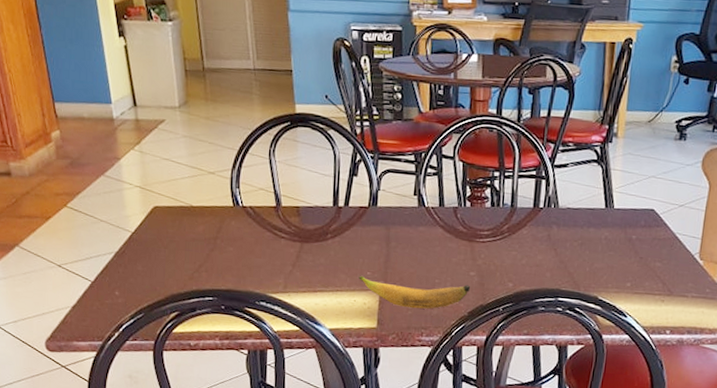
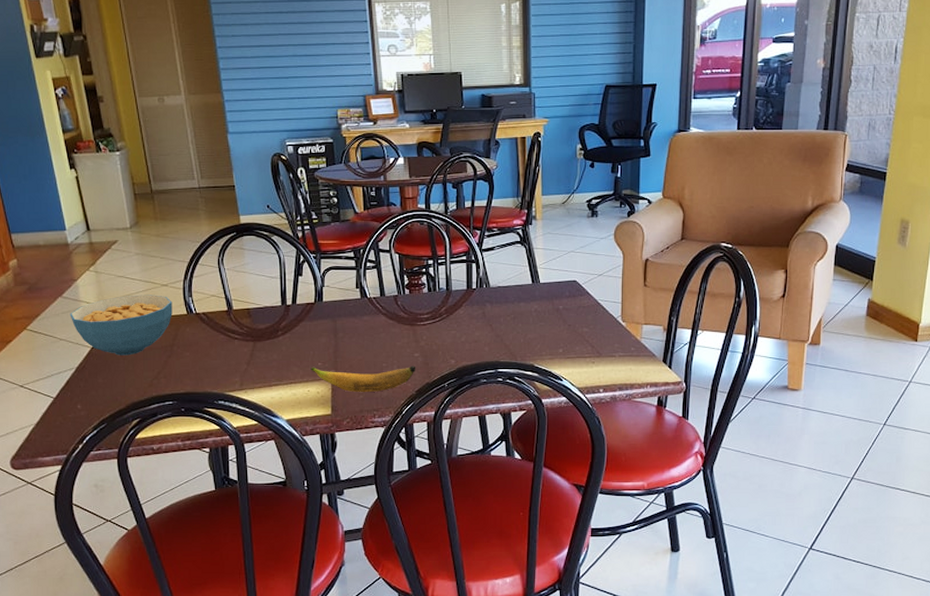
cereal bowl: none [111,180,219,245] -> present [70,295,173,356]

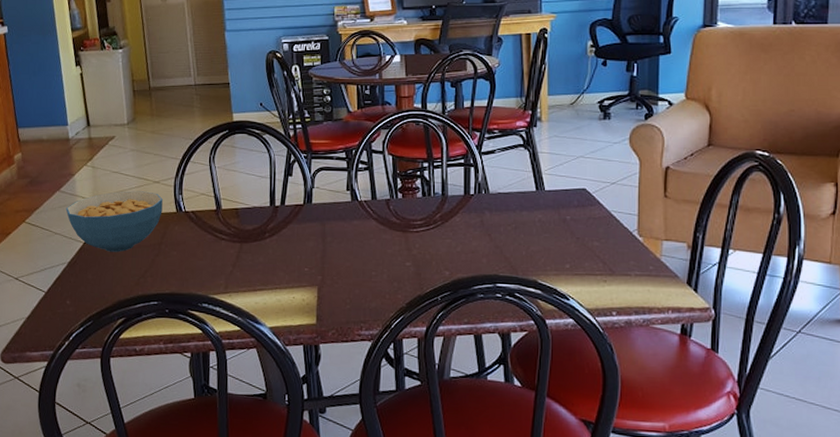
banana: present [310,365,416,393] -> none [296,272,408,303]

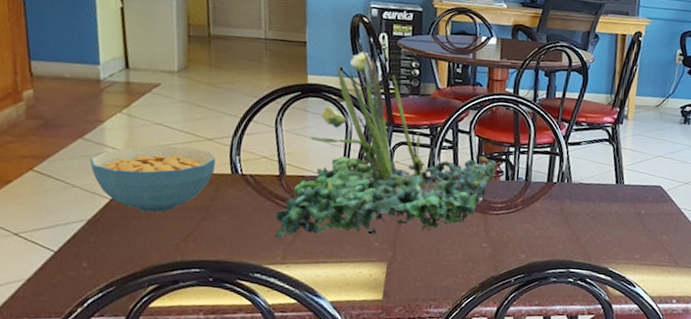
plant: none [215,85,412,269] -> present [274,51,497,239]

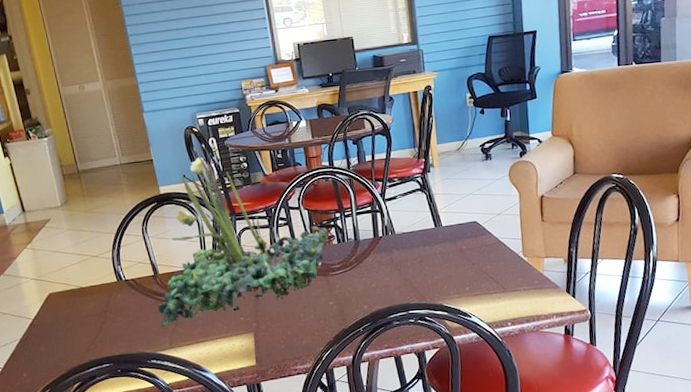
cereal bowl: present [89,145,216,213] -> none [11,266,104,325]

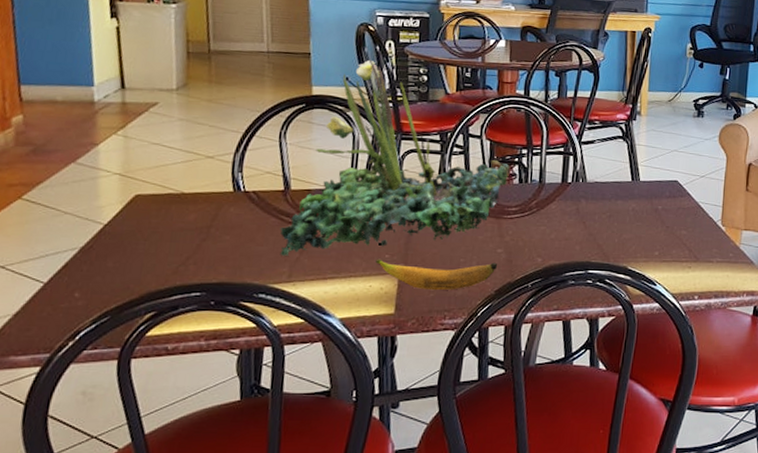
banana: none [234,313,332,343] -> present [375,258,498,291]

